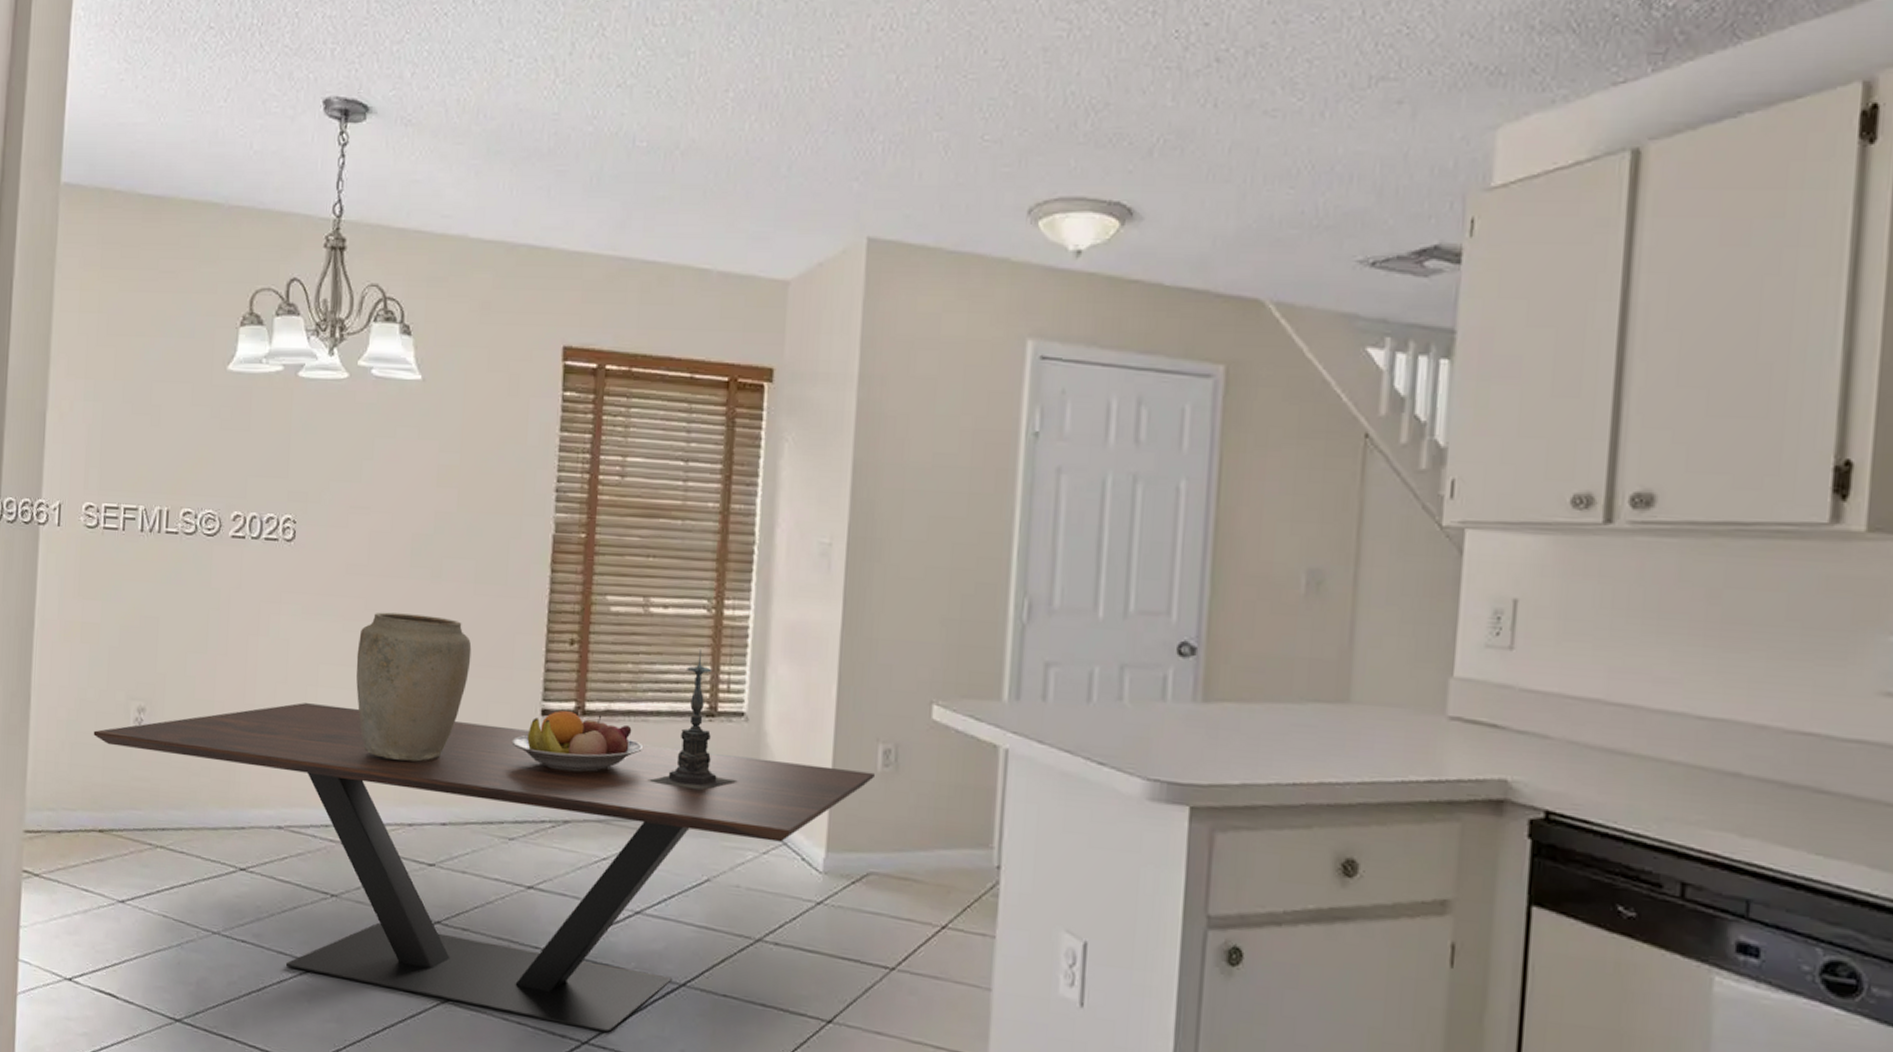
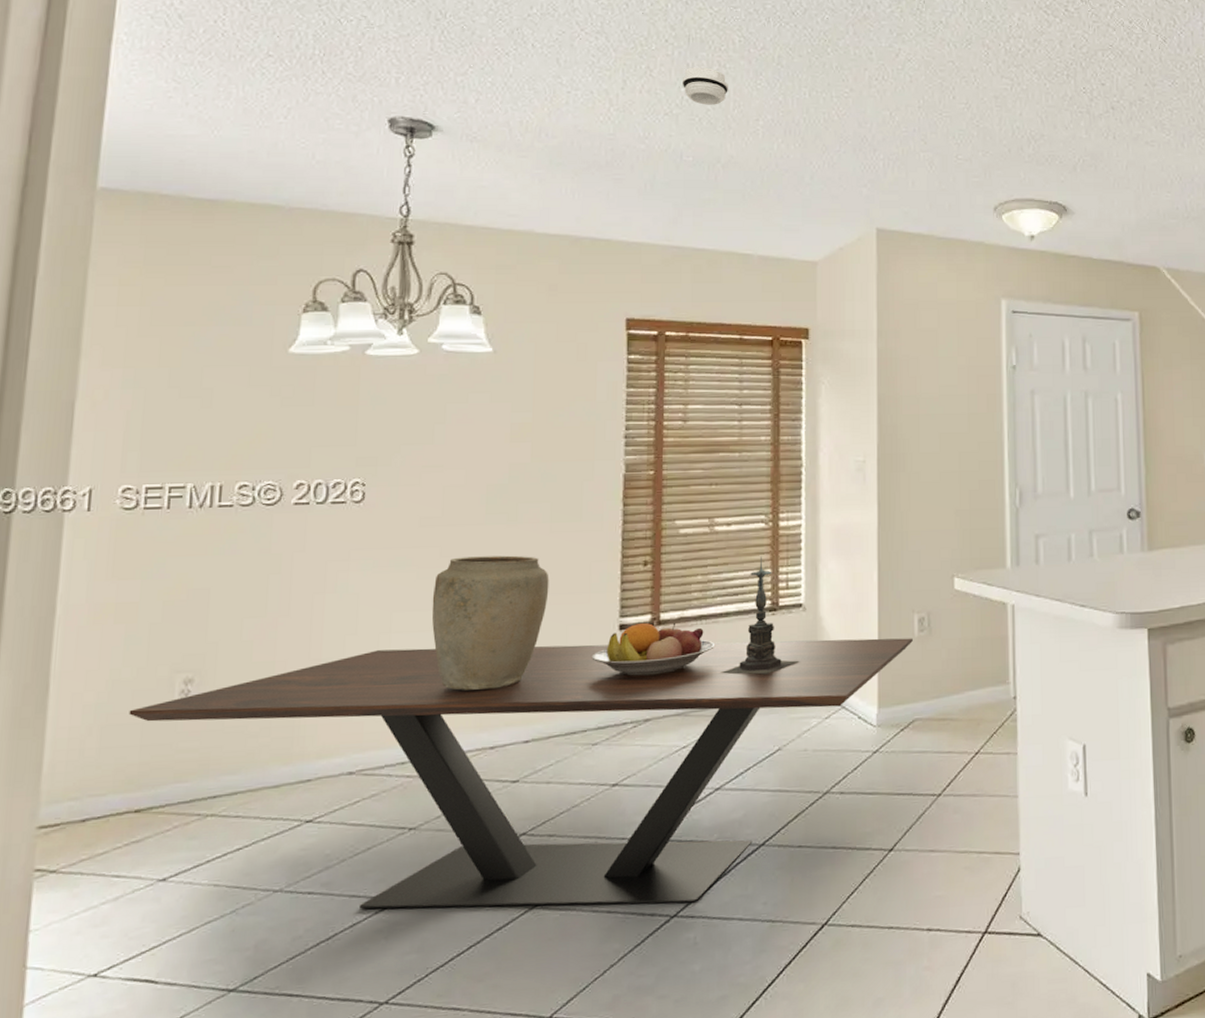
smoke detector: none [639,20,694,72] -> present [681,66,728,105]

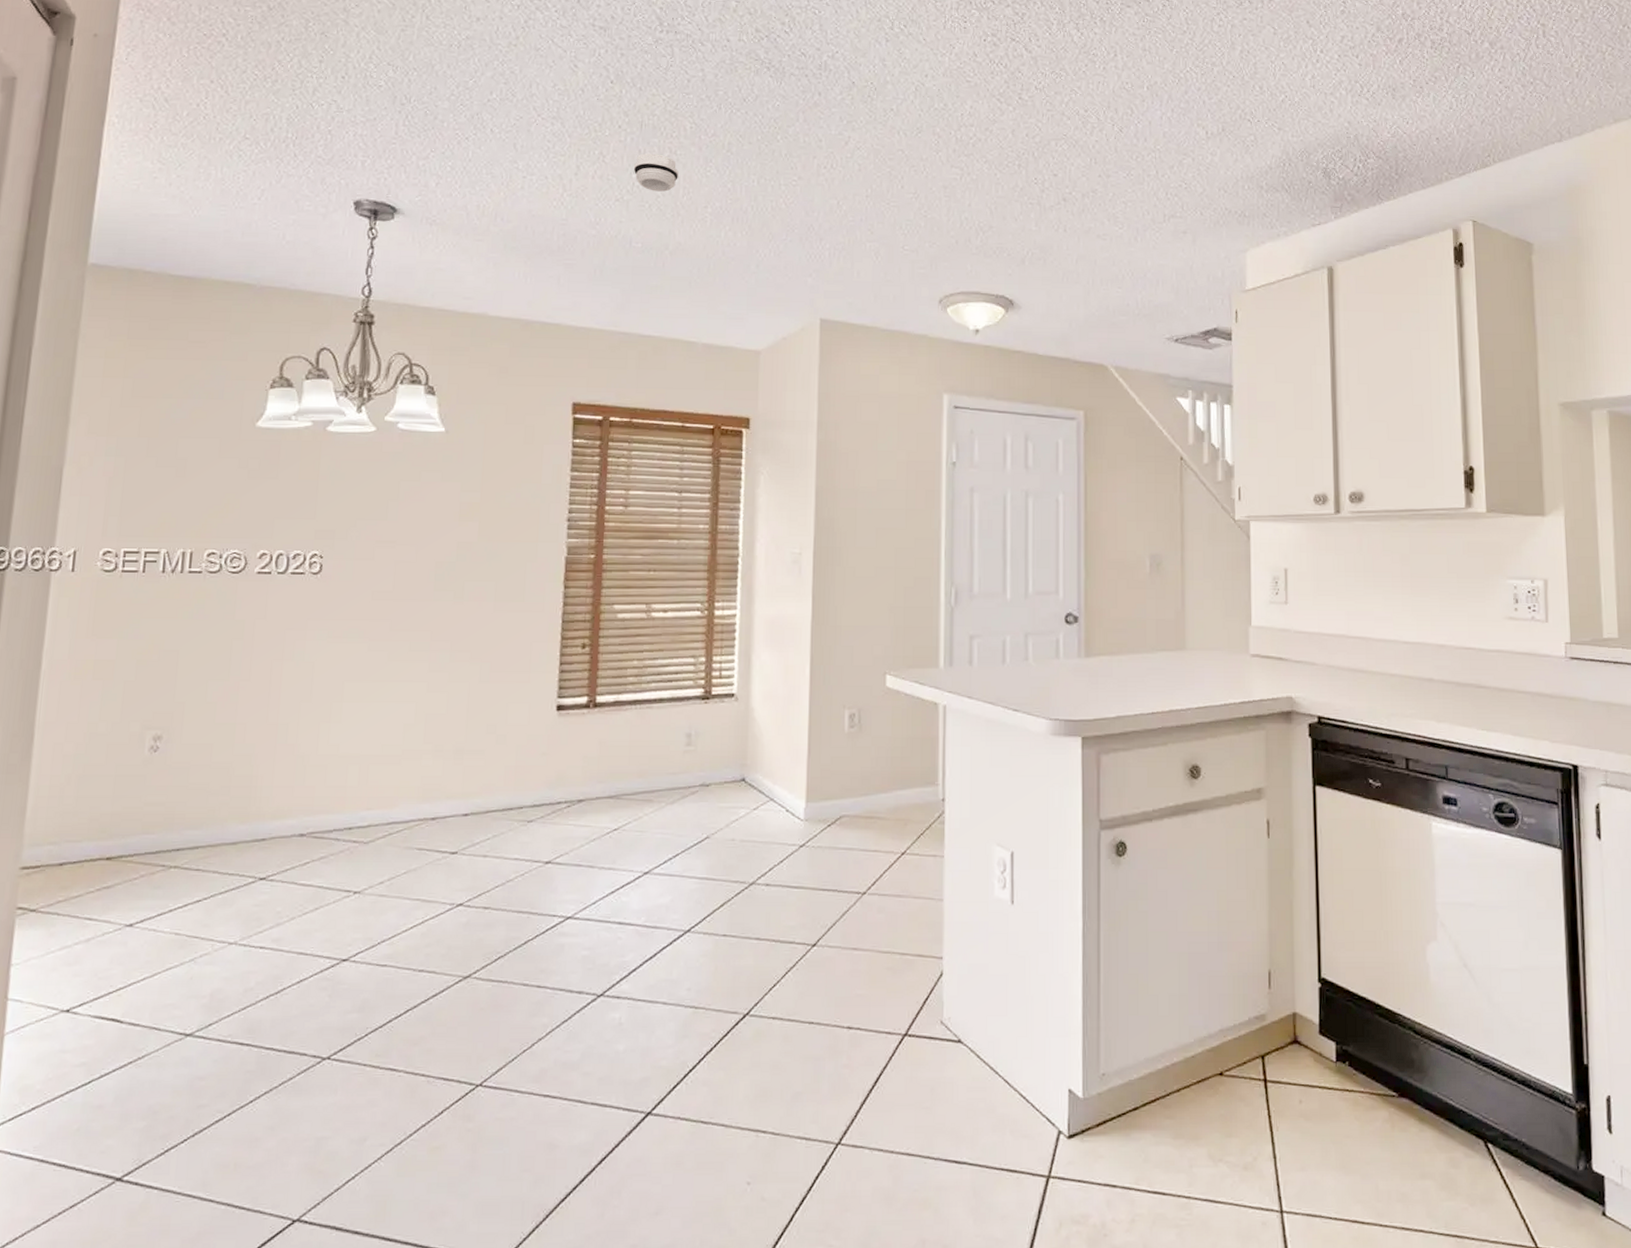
dining table: present [129,638,913,909] -> none [103,718,843,983]
vase: present [432,555,549,691] -> none [381,631,492,761]
fruit bowl: present [591,622,714,676] -> none [529,705,648,757]
candle holder: present [720,556,800,675] -> none [653,644,730,762]

